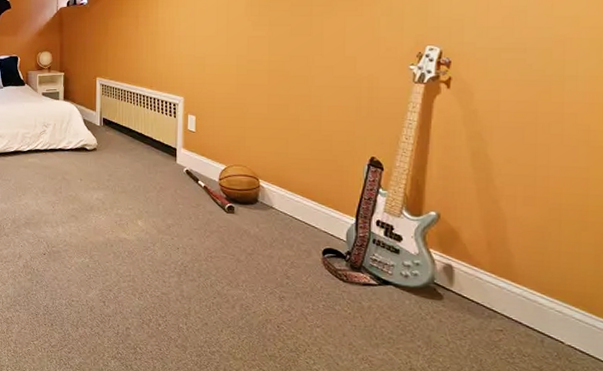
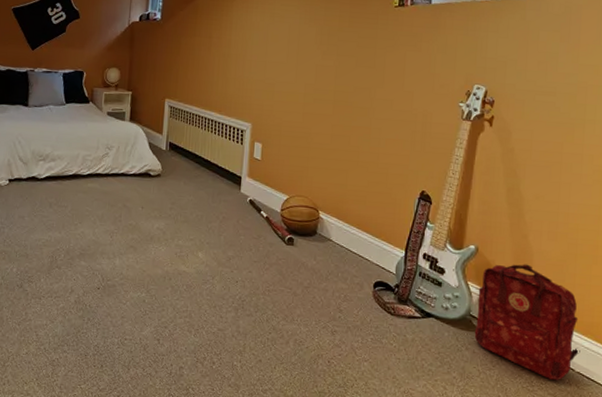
backpack: none [440,230,571,354] -> present [474,264,580,381]

